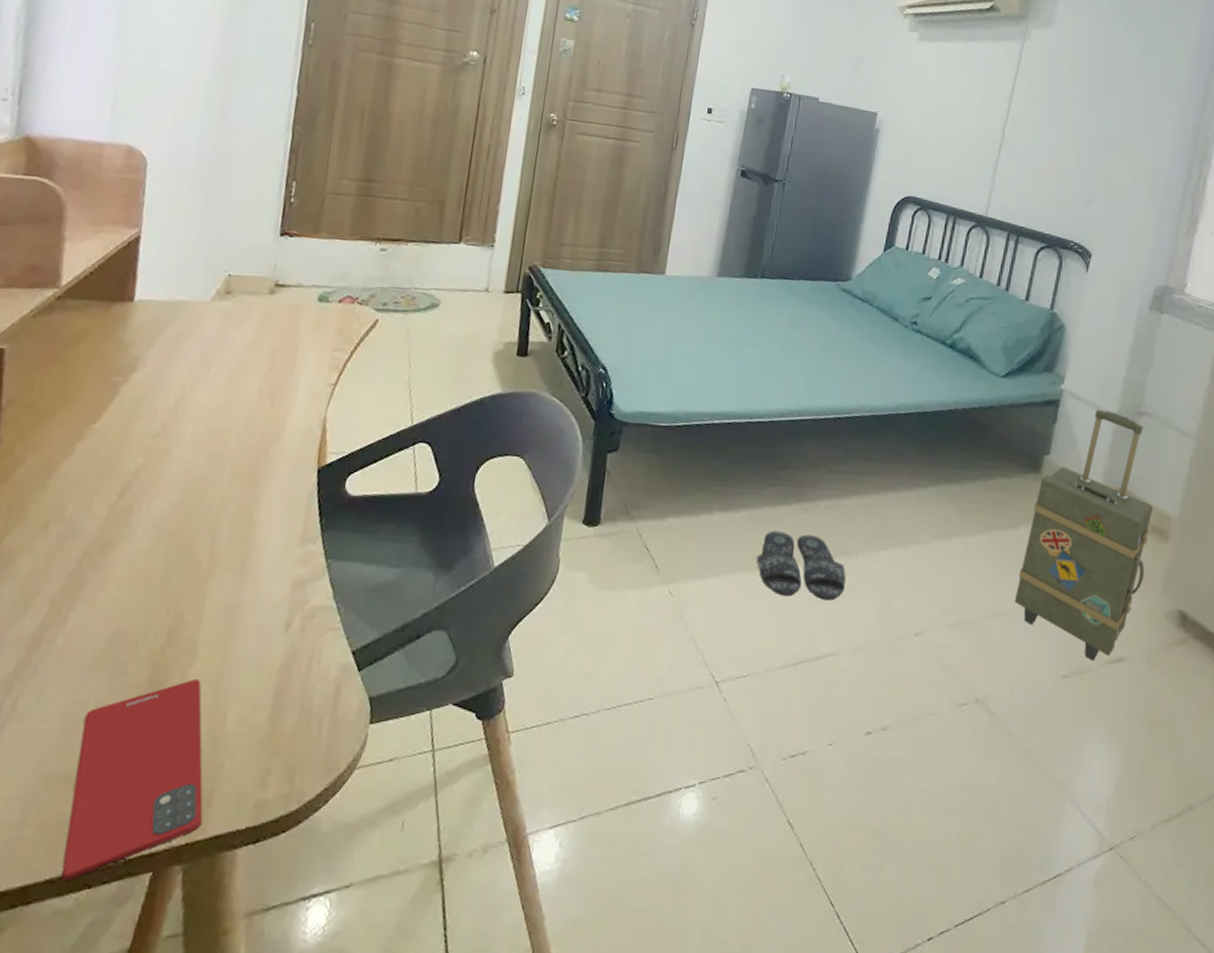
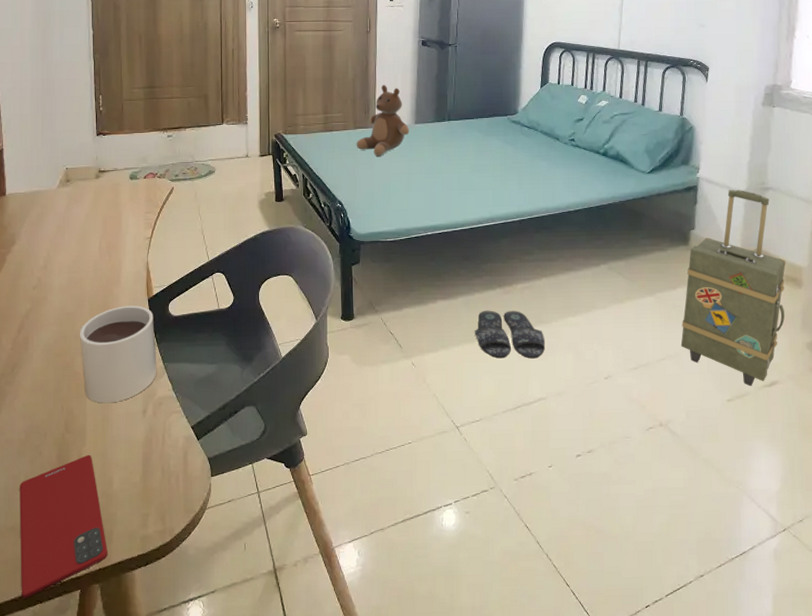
mug: none [204,474,323,609] -> present [79,305,157,404]
teddy bear: none [636,220,710,313] -> present [356,85,410,156]

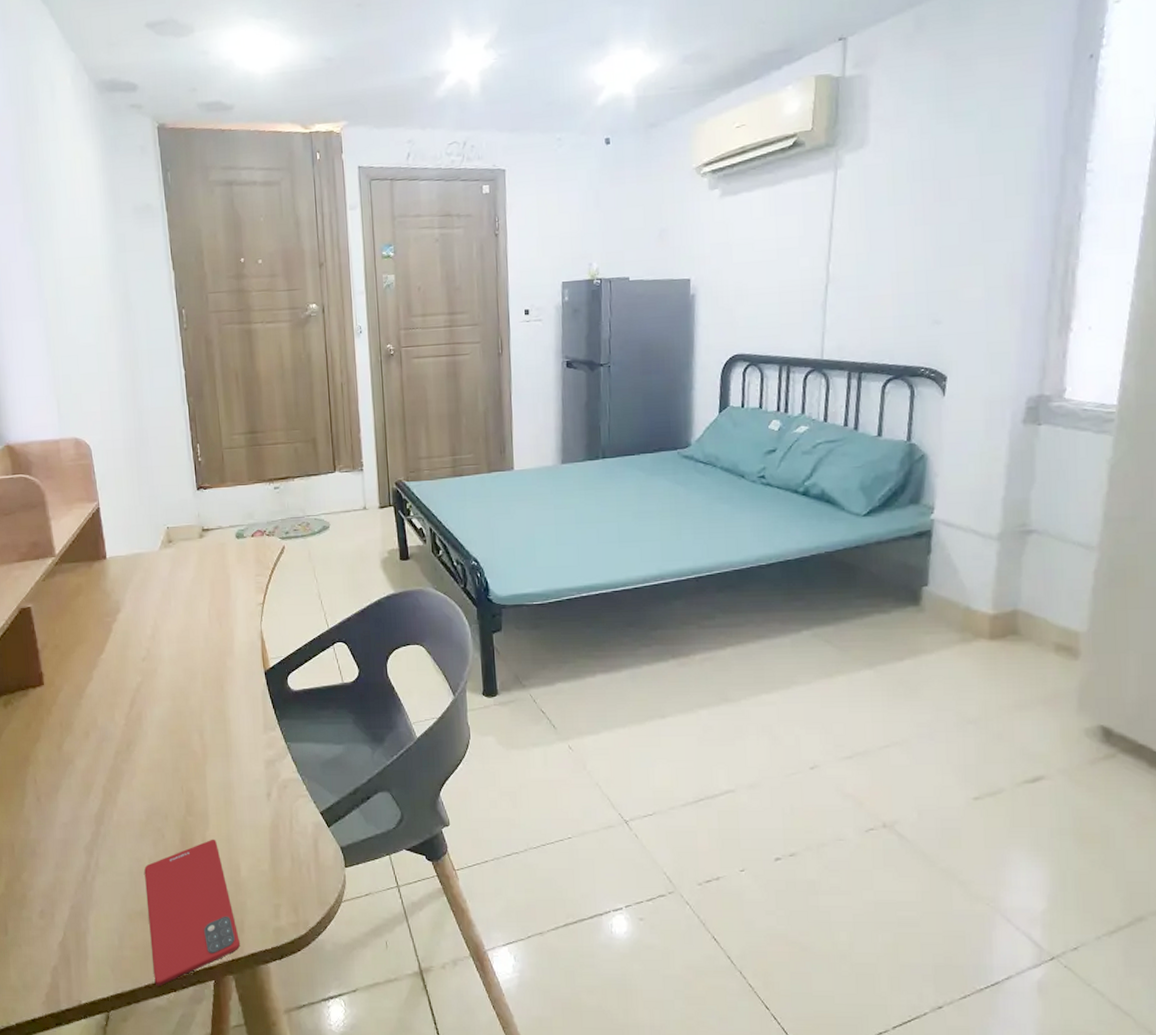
mug: present [79,305,157,404] -> none [194,679,280,785]
teddy bear: present [356,85,410,156] -> none [491,418,556,504]
slippers: present [474,310,546,359] -> none [643,686,733,744]
suitcase: present [680,189,786,386] -> none [910,533,1057,781]

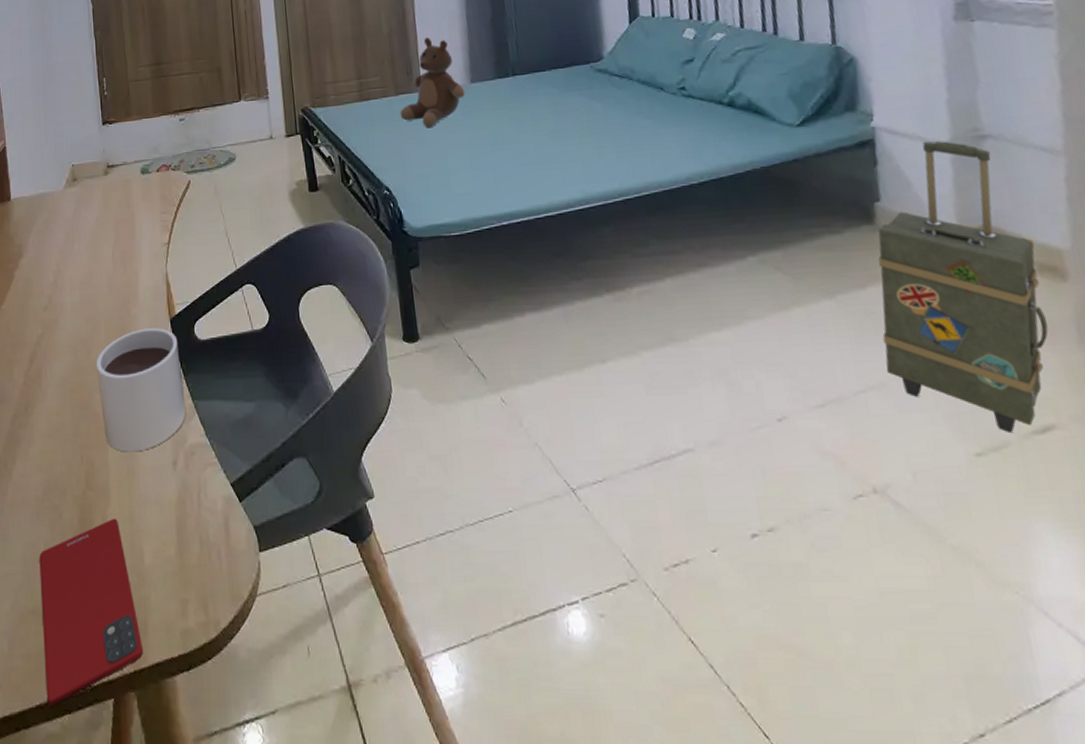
mug: none [194,679,280,785] -> present [96,328,186,452]
teddy bear: none [491,418,556,504] -> present [400,37,466,127]
suitcase: none [910,533,1057,781] -> present [878,141,1049,432]

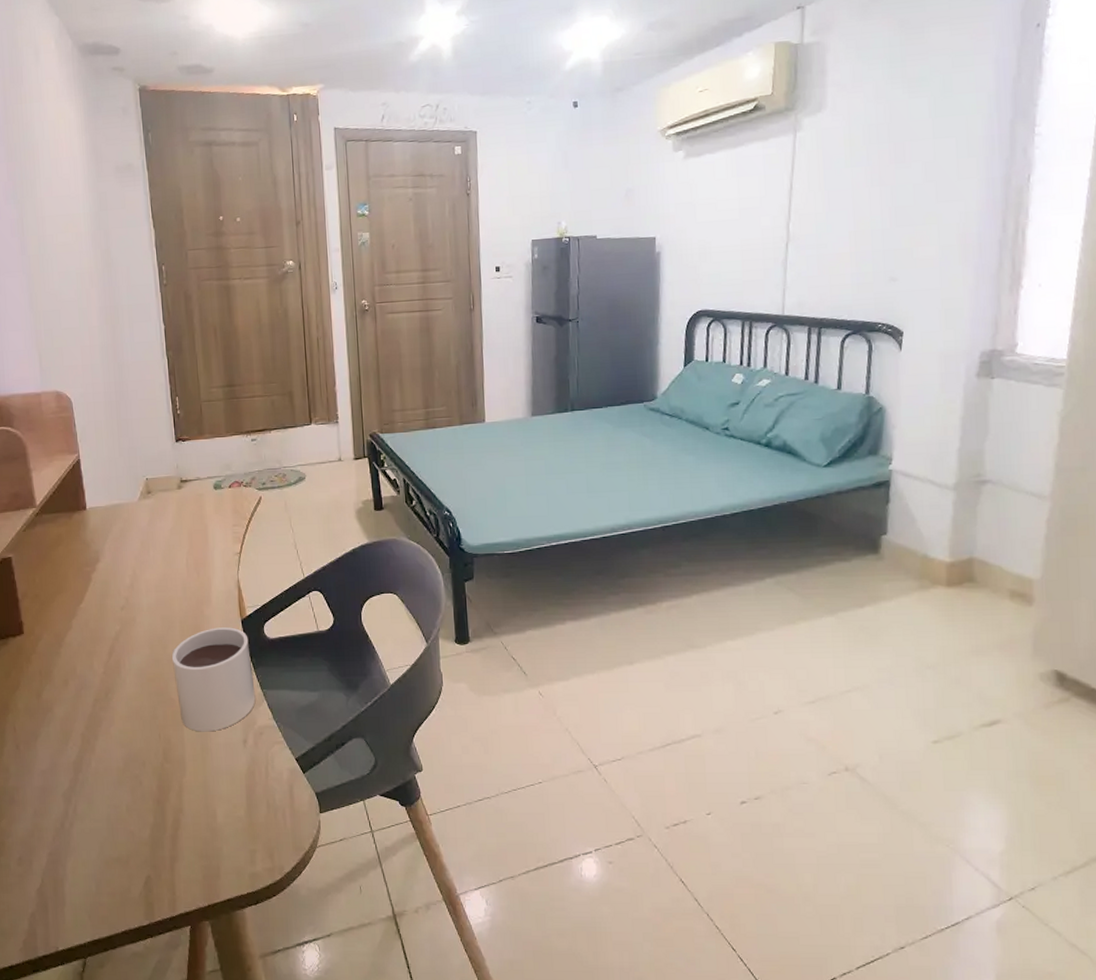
smartphone: present [39,518,143,708] -> none [122,785,216,933]
teddy bear: present [400,37,466,127] -> none [463,372,526,456]
suitcase: present [878,141,1049,432] -> none [870,483,1011,725]

